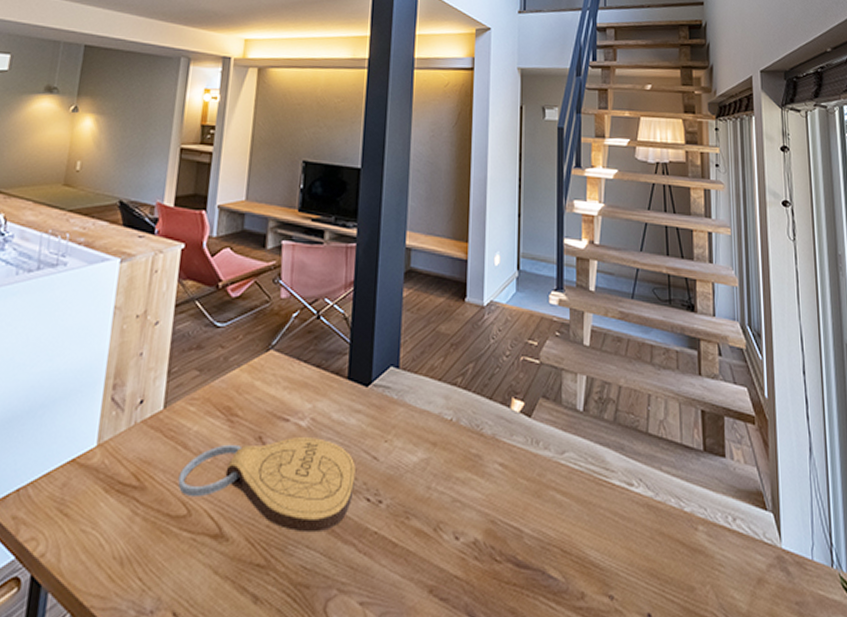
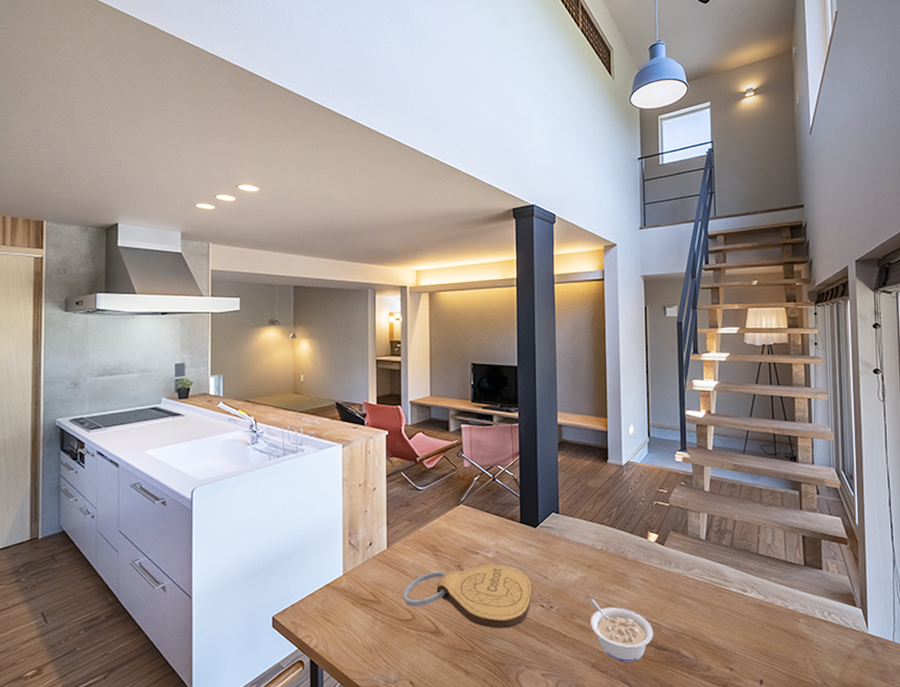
legume: none [429,490,513,585] -> present [589,598,654,662]

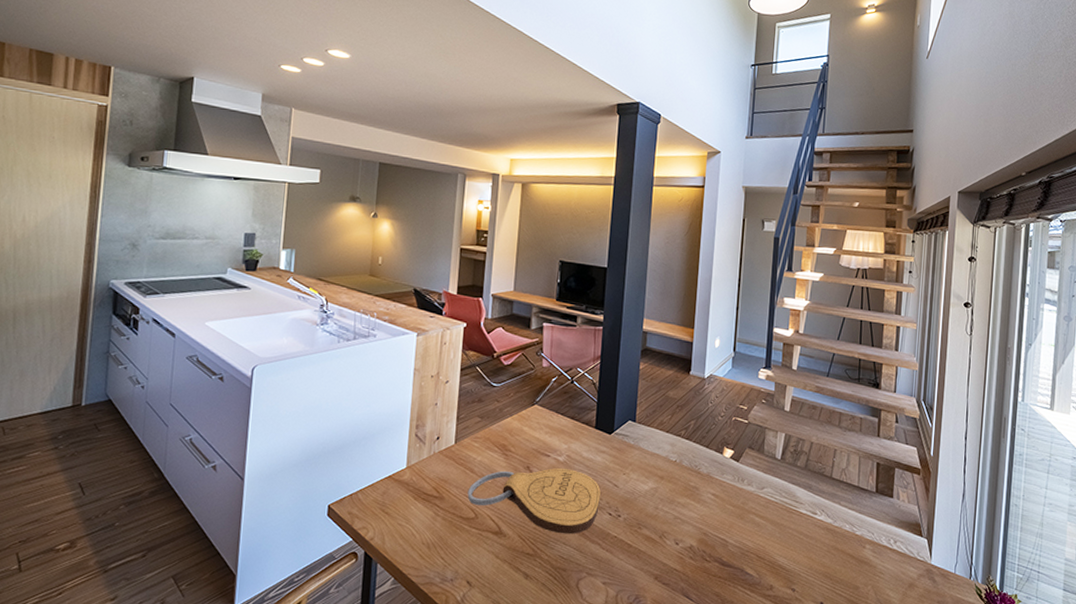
legume: present [589,598,654,662] -> none [656,510,720,576]

